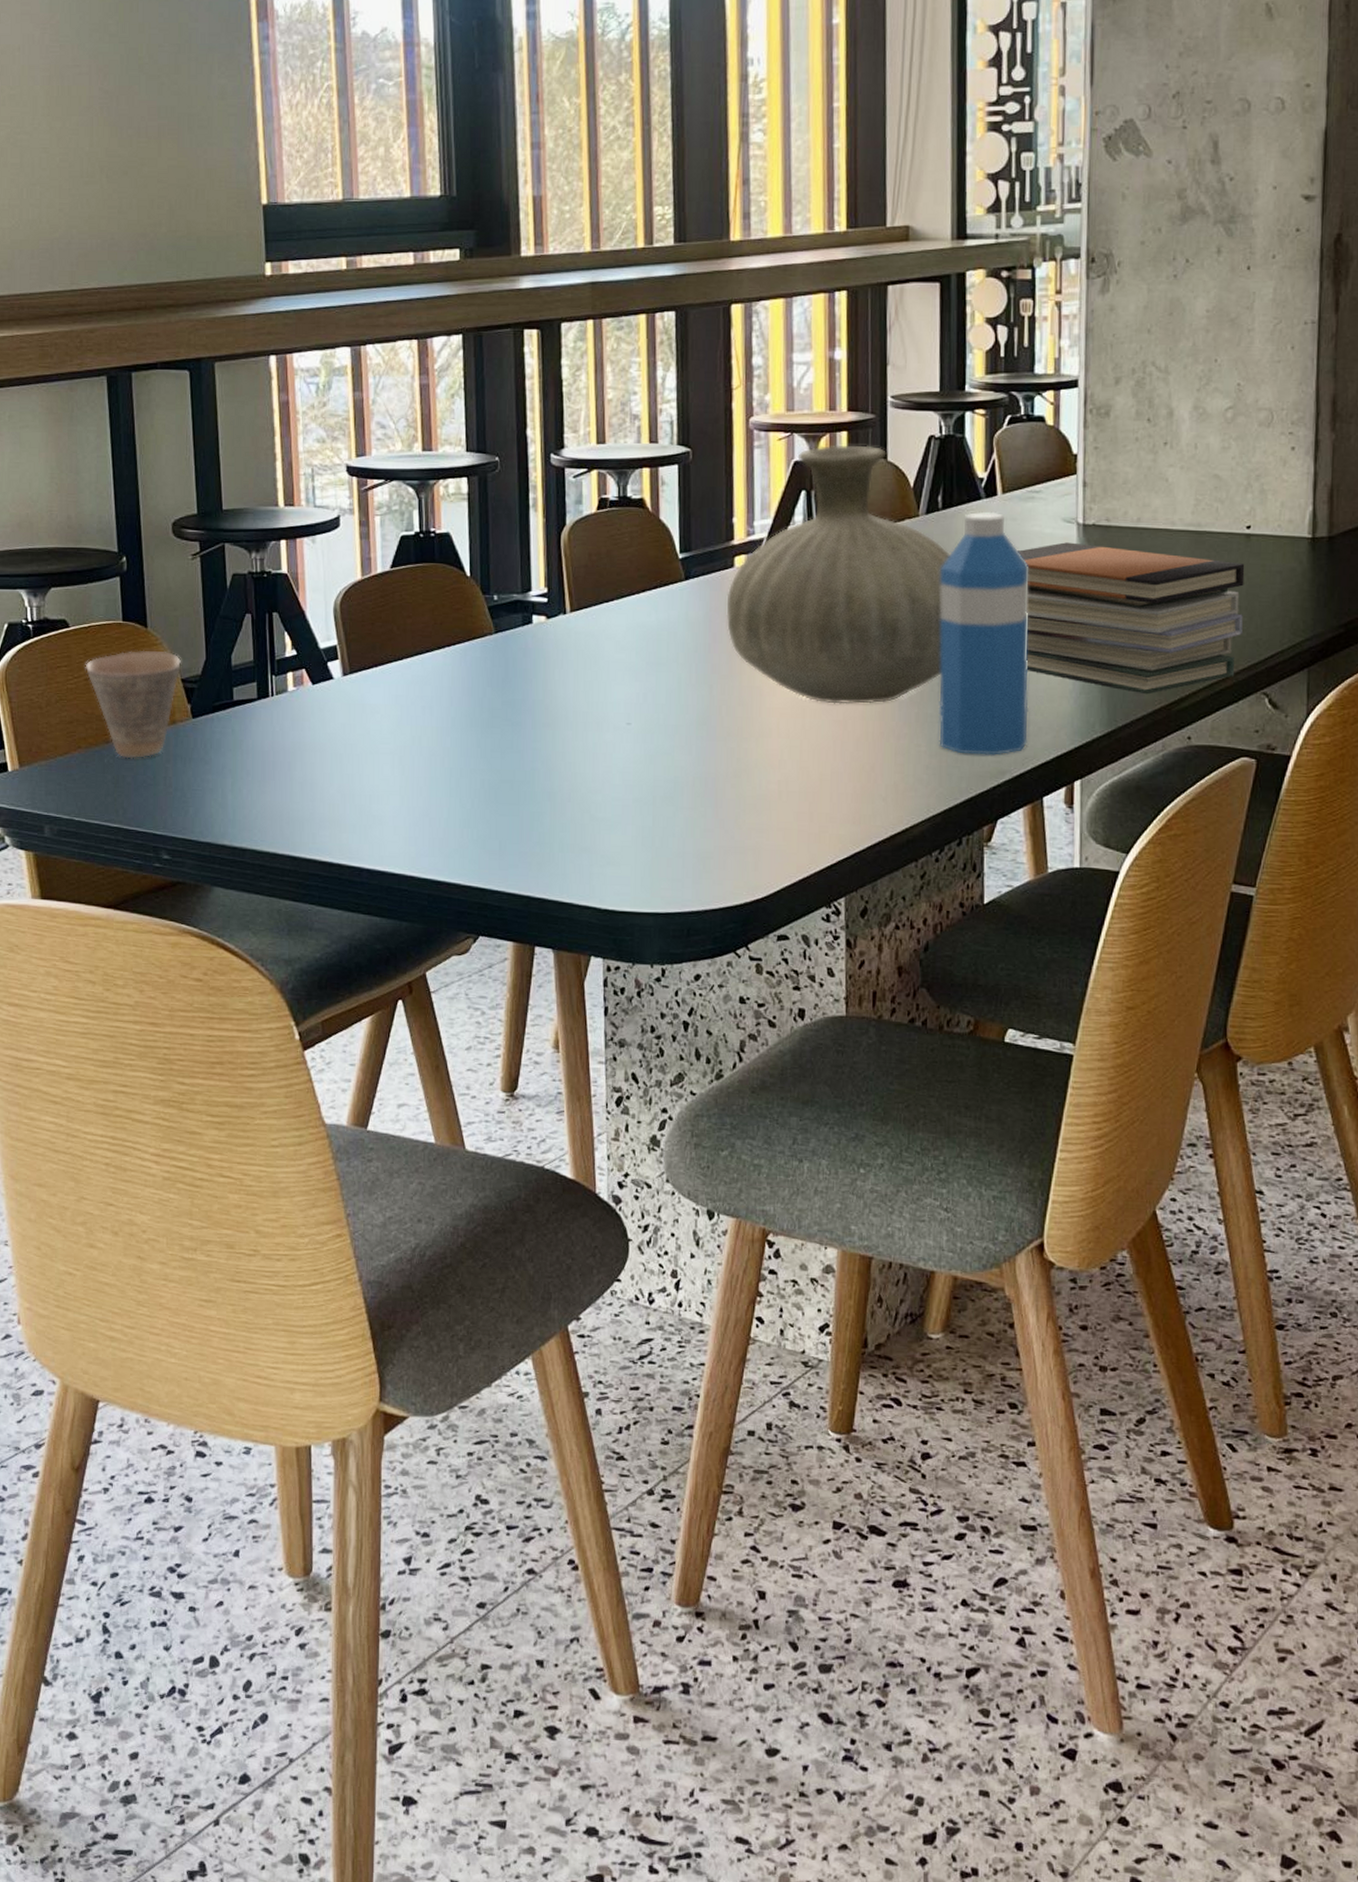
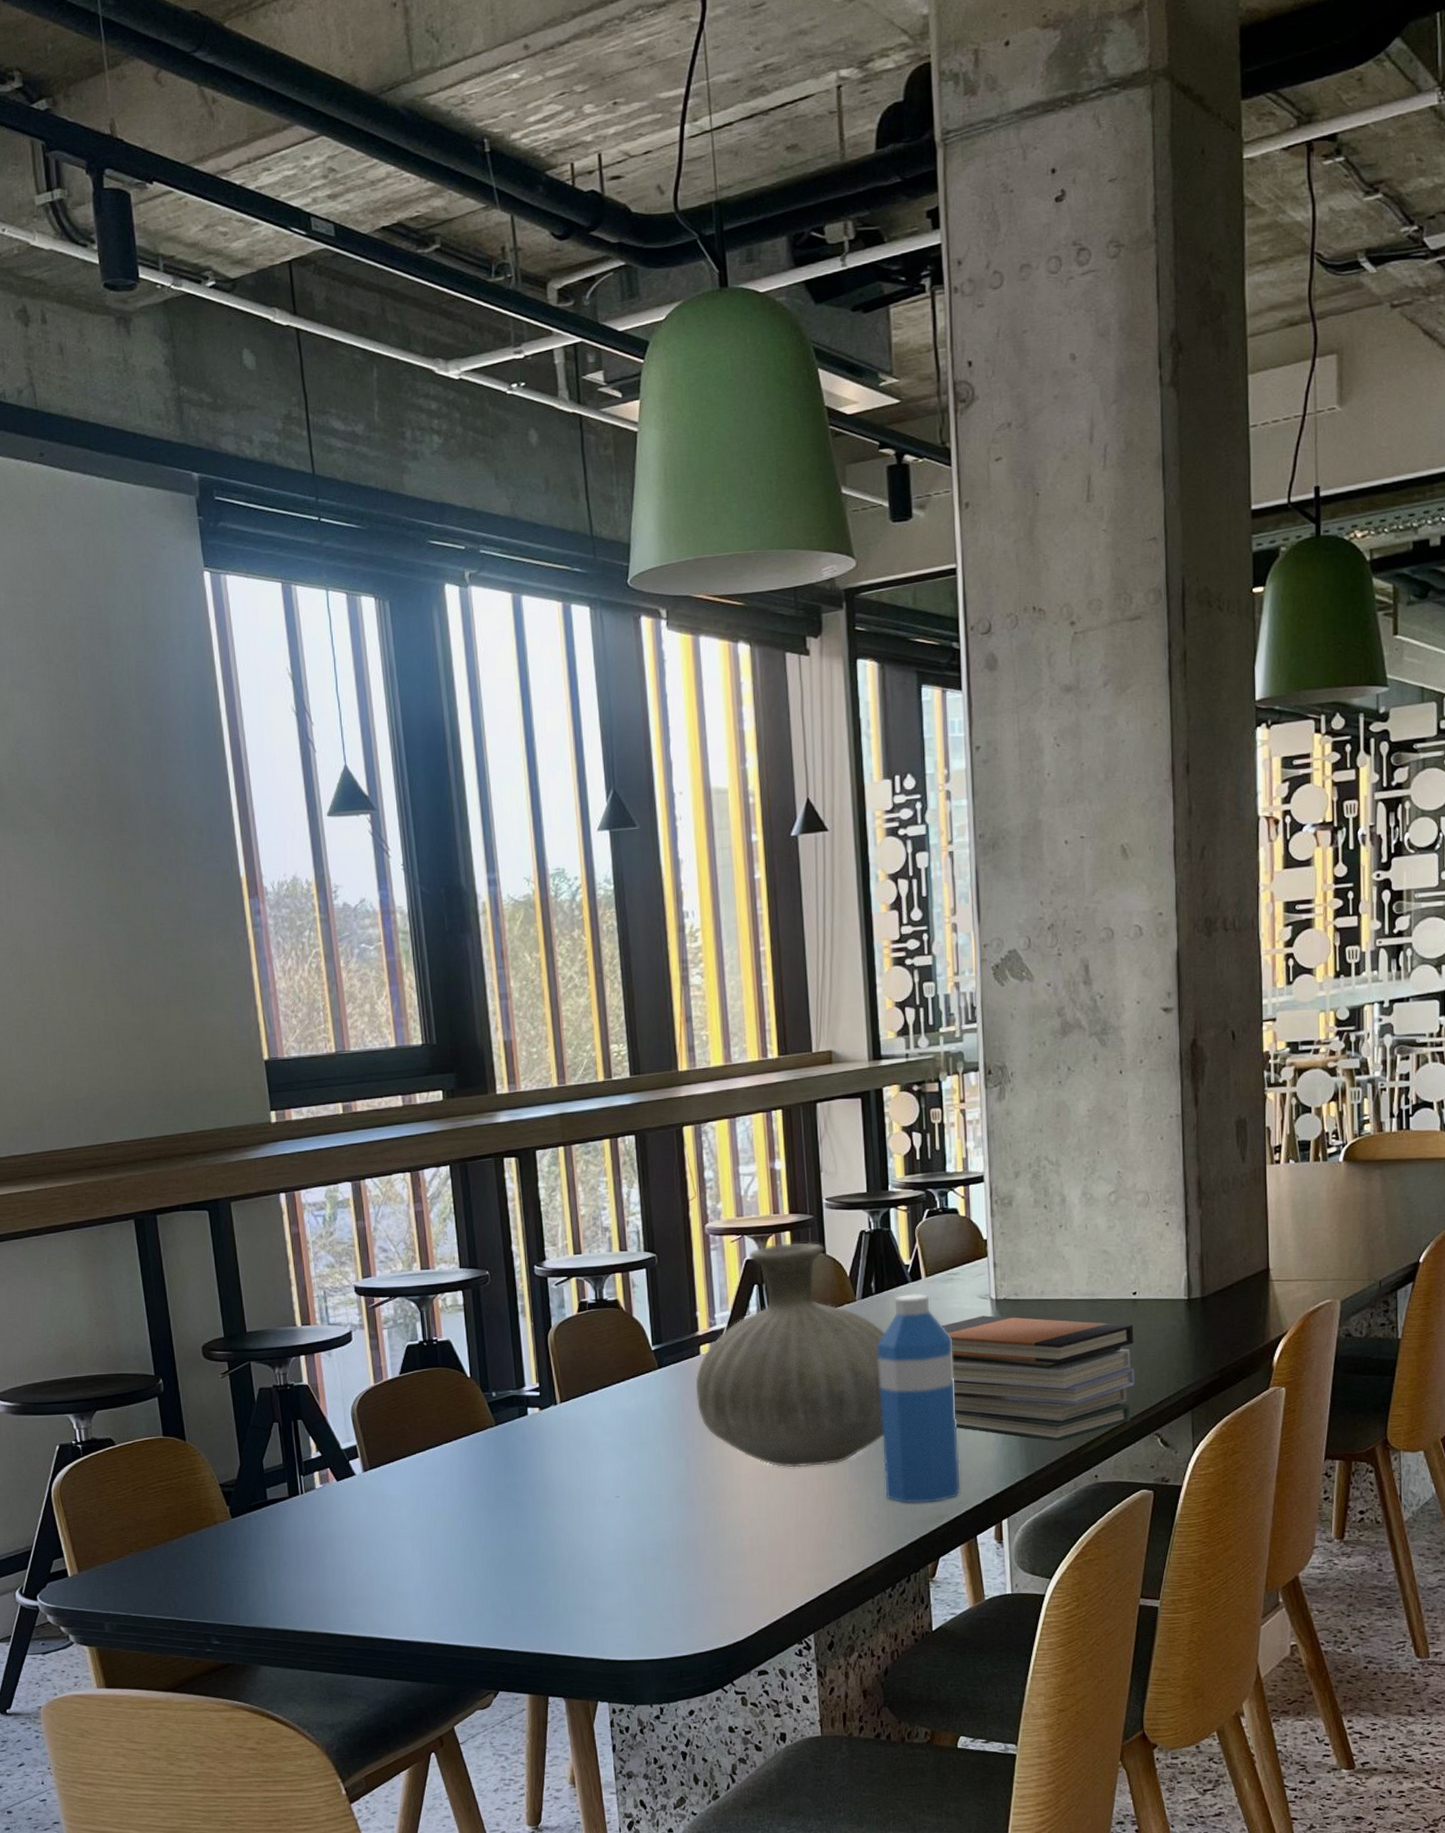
cup: present [85,650,181,759] -> none [131,1460,218,1558]

